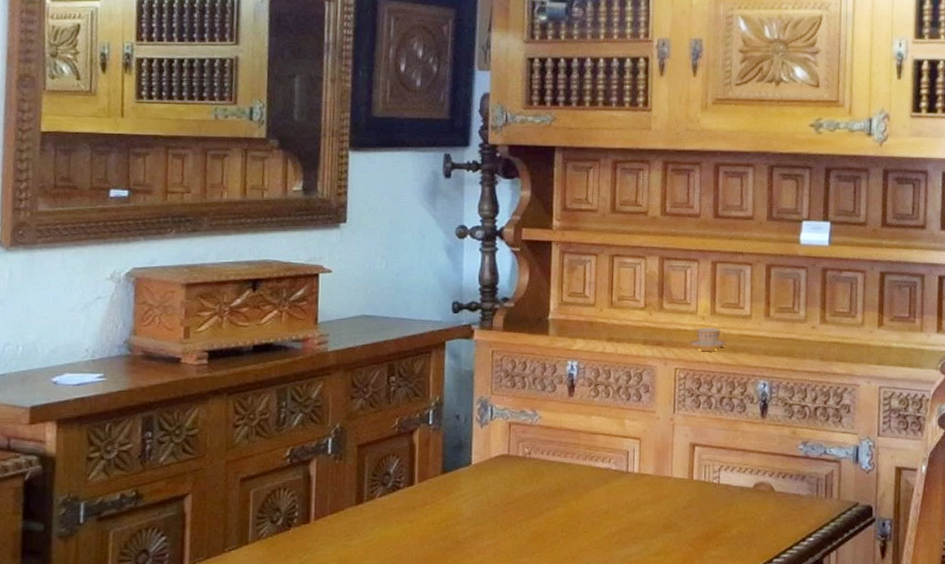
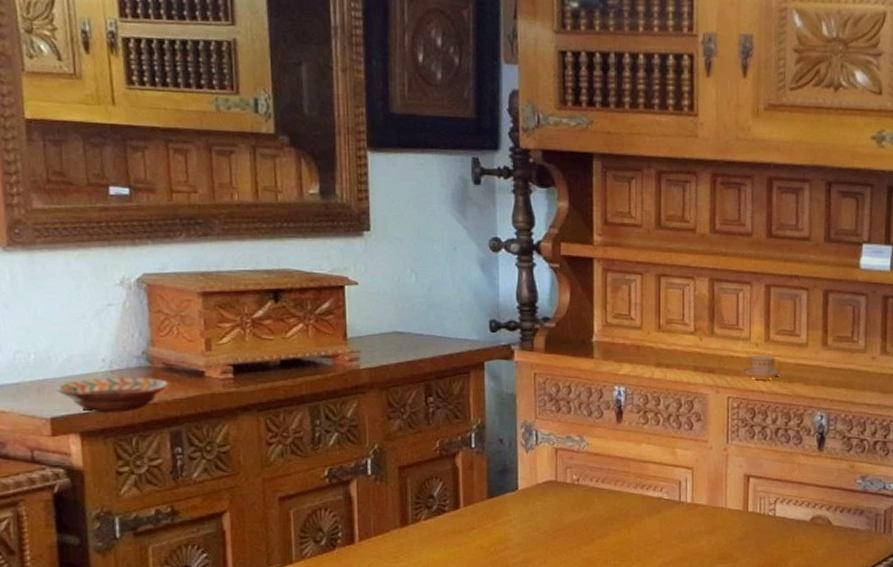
decorative bowl: none [38,365,146,400] -> present [55,377,169,413]

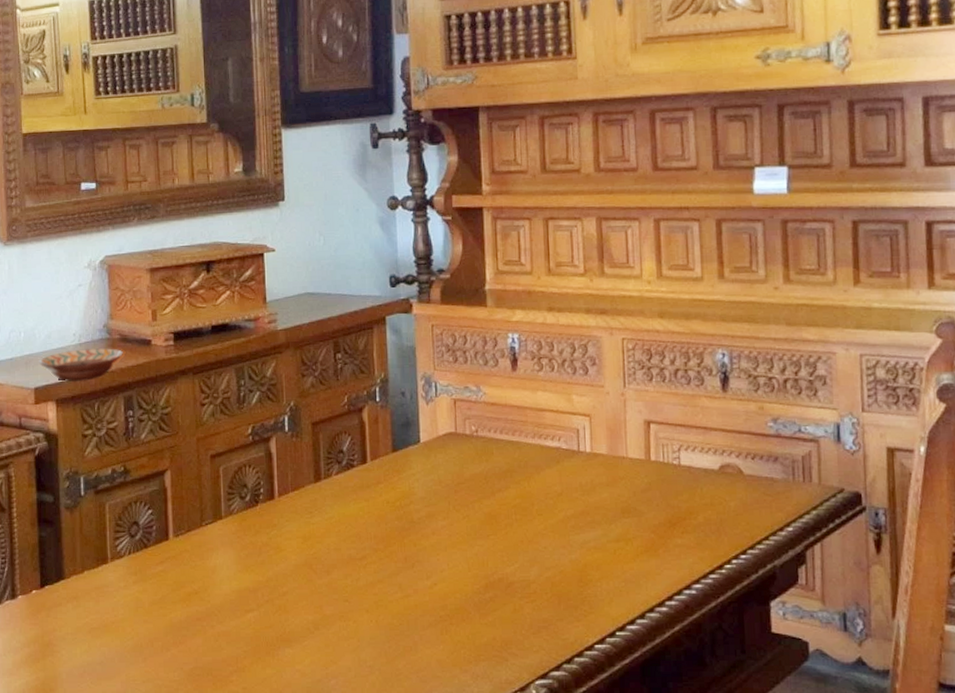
teacup: present [742,355,783,380] -> none [635,292,678,318]

